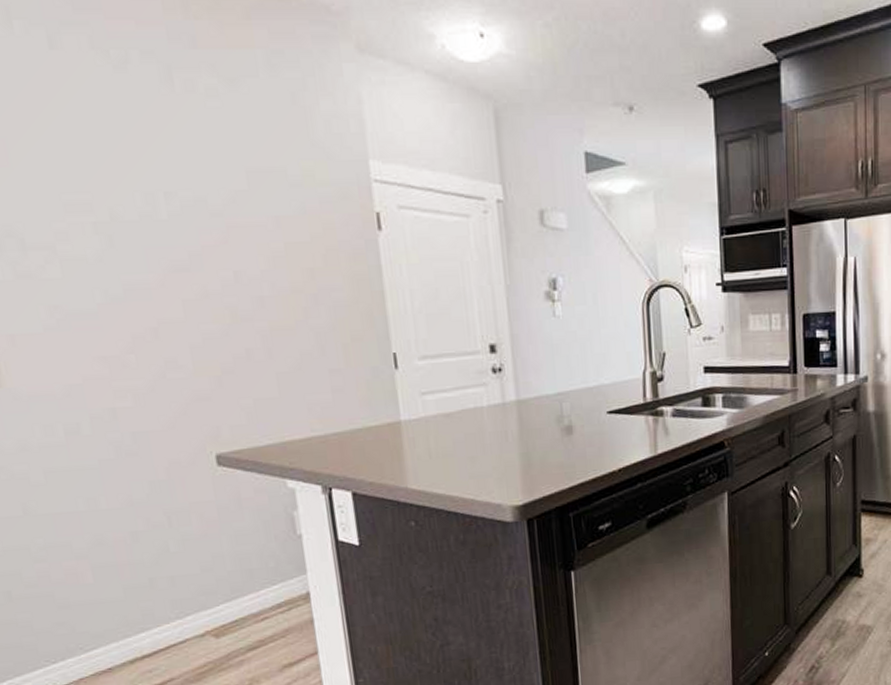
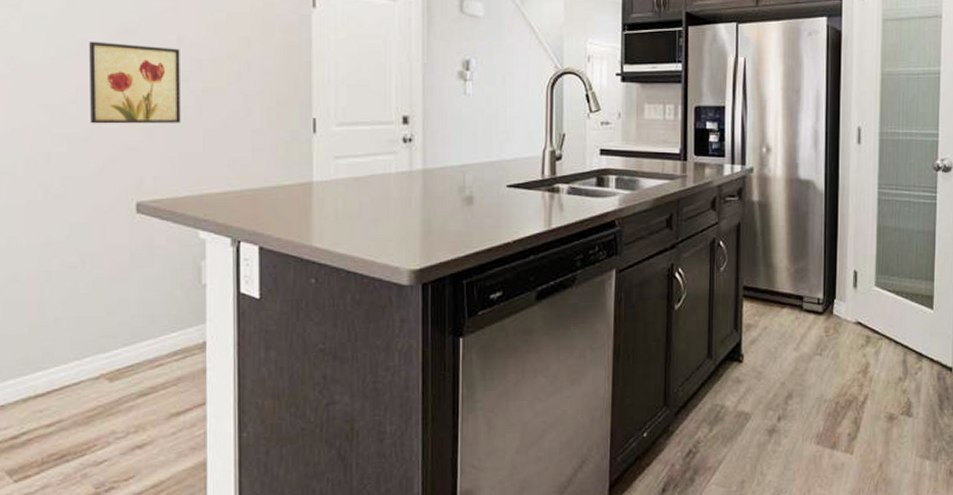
wall art: none [138,283,251,374] -> present [89,41,181,124]

